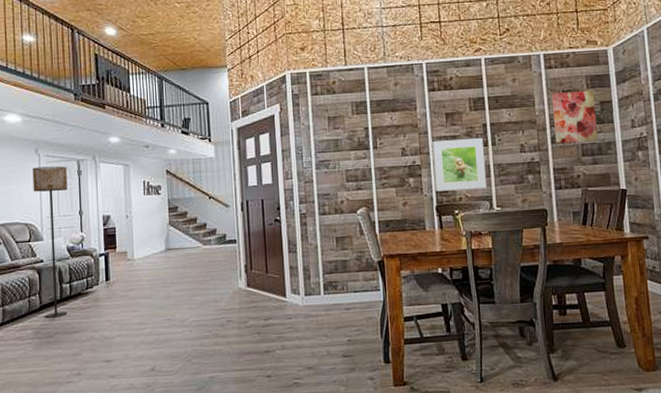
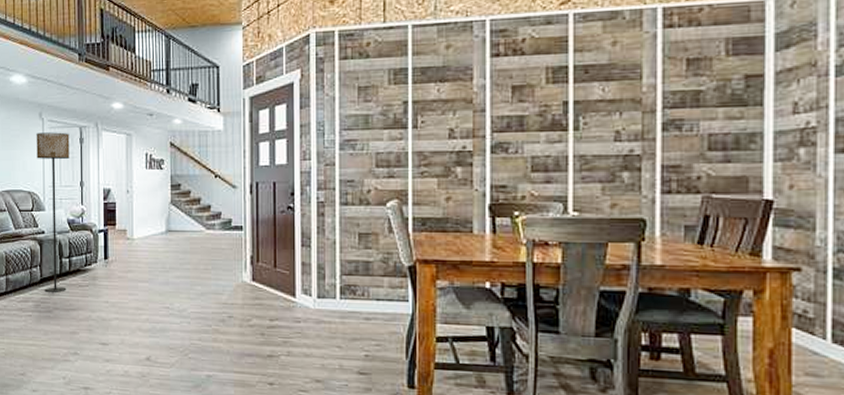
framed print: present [432,137,488,192] -> none [491,119,563,186]
wall art: present [552,90,598,144] -> none [668,59,736,132]

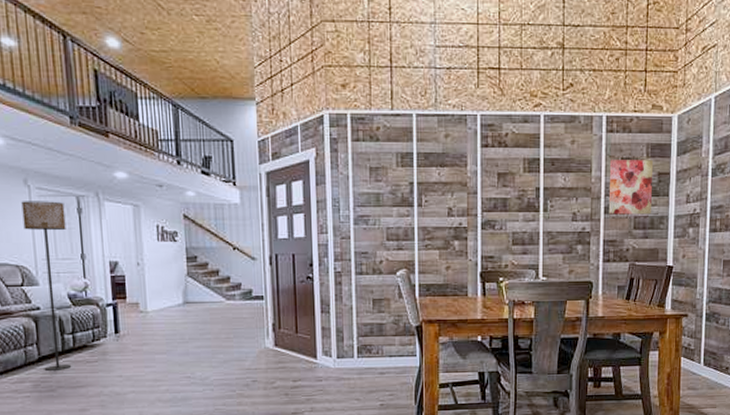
wall art: none [668,59,736,132] -> present [608,160,653,215]

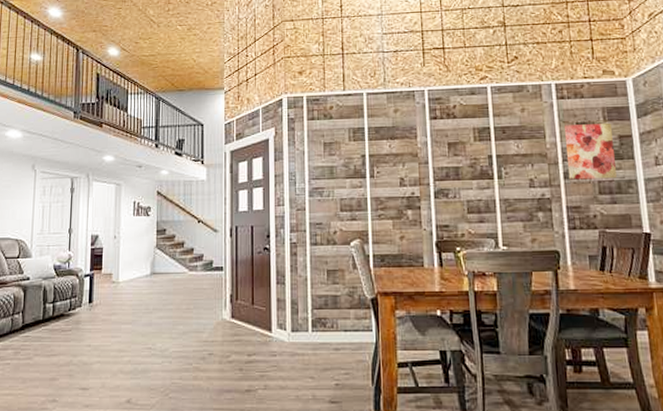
floor lamp: present [21,201,72,371] -> none [25,182,61,338]

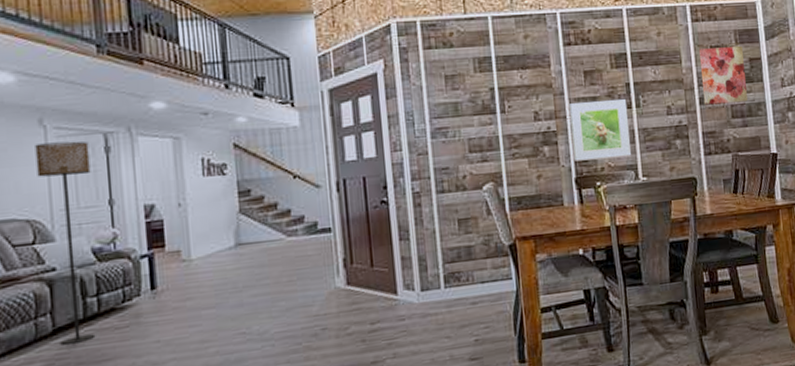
floor lamp: none [25,182,61,338] -> present [35,141,96,345]
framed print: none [433,169,493,226] -> present [569,98,632,162]

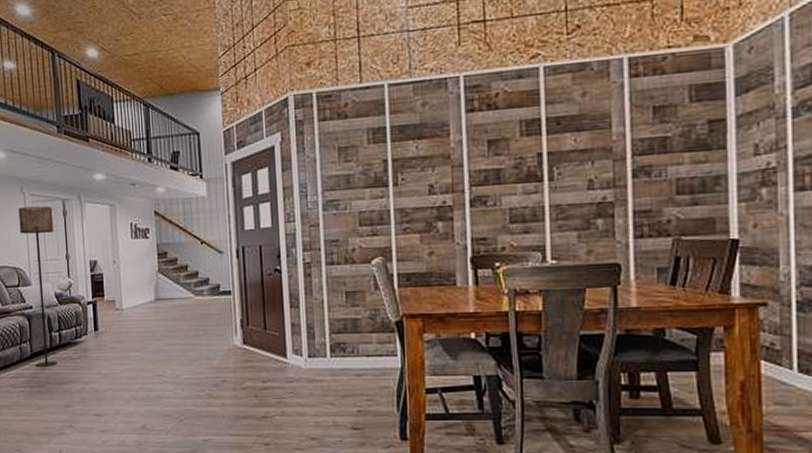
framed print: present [569,98,632,162] -> none [469,170,540,239]
wall art: present [699,46,748,105] -> none [636,105,701,179]

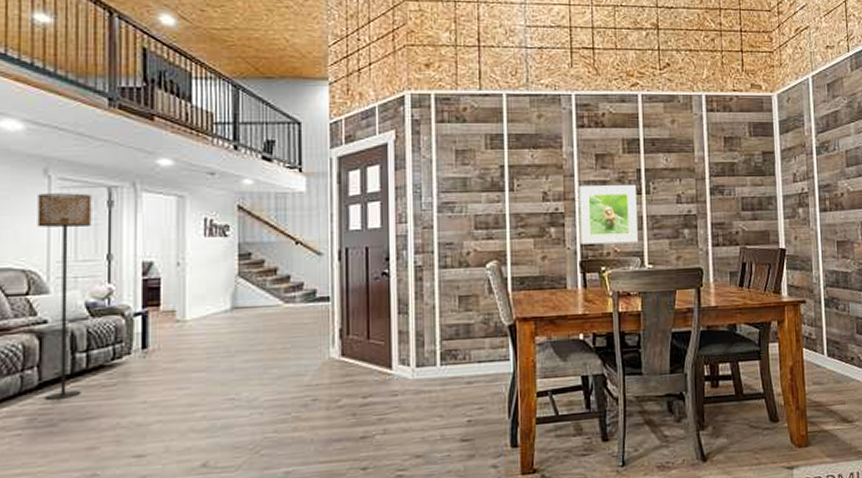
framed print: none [469,170,540,239] -> present [579,184,639,245]

